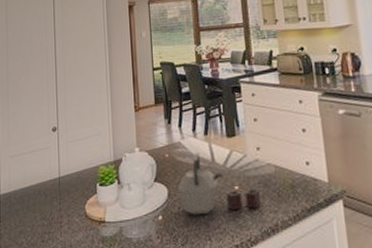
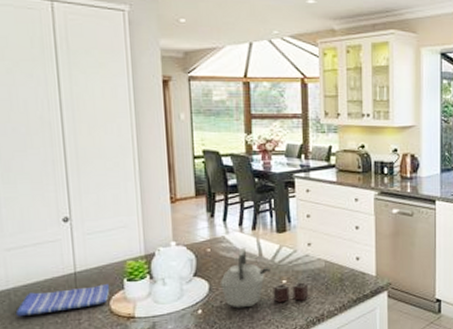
dish towel: none [14,189,86,219] -> present [15,284,110,317]

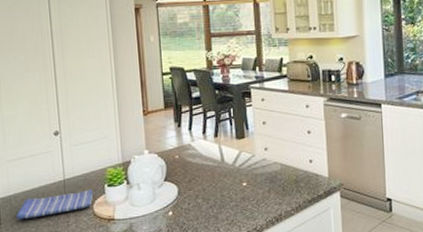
kettle: present [219,247,309,309] -> none [187,153,268,210]

